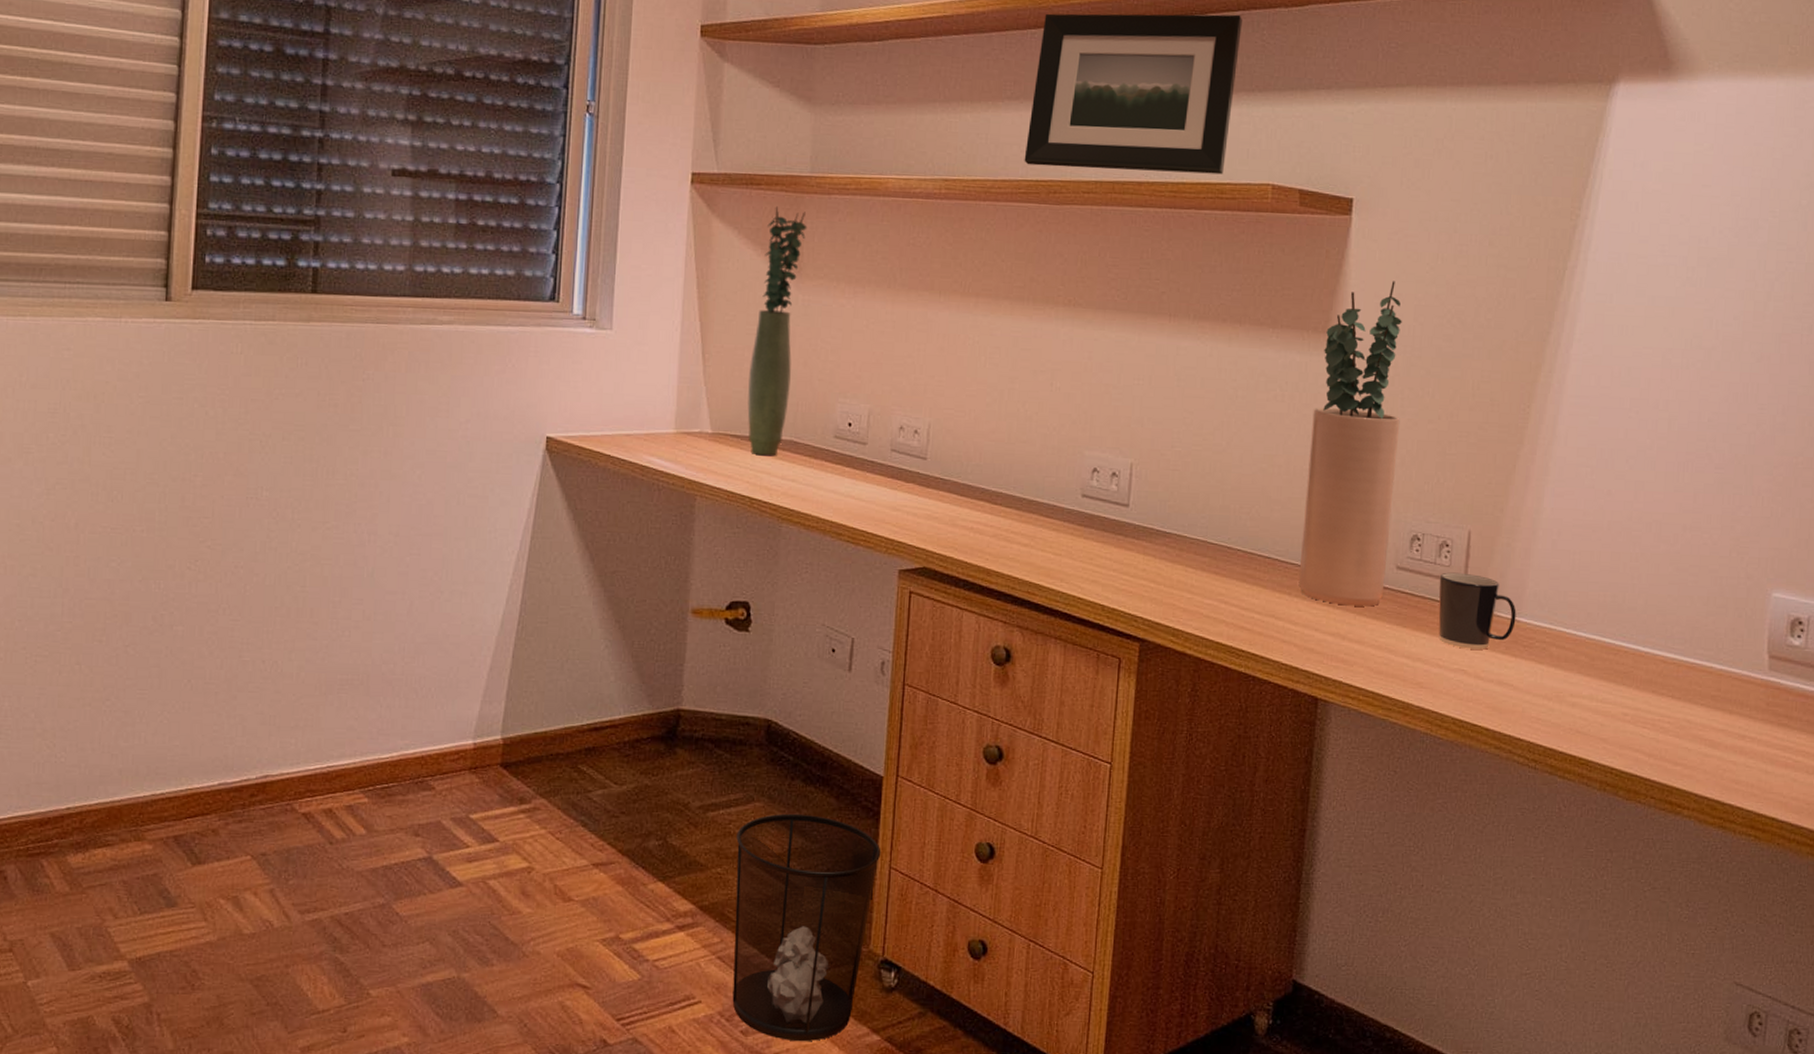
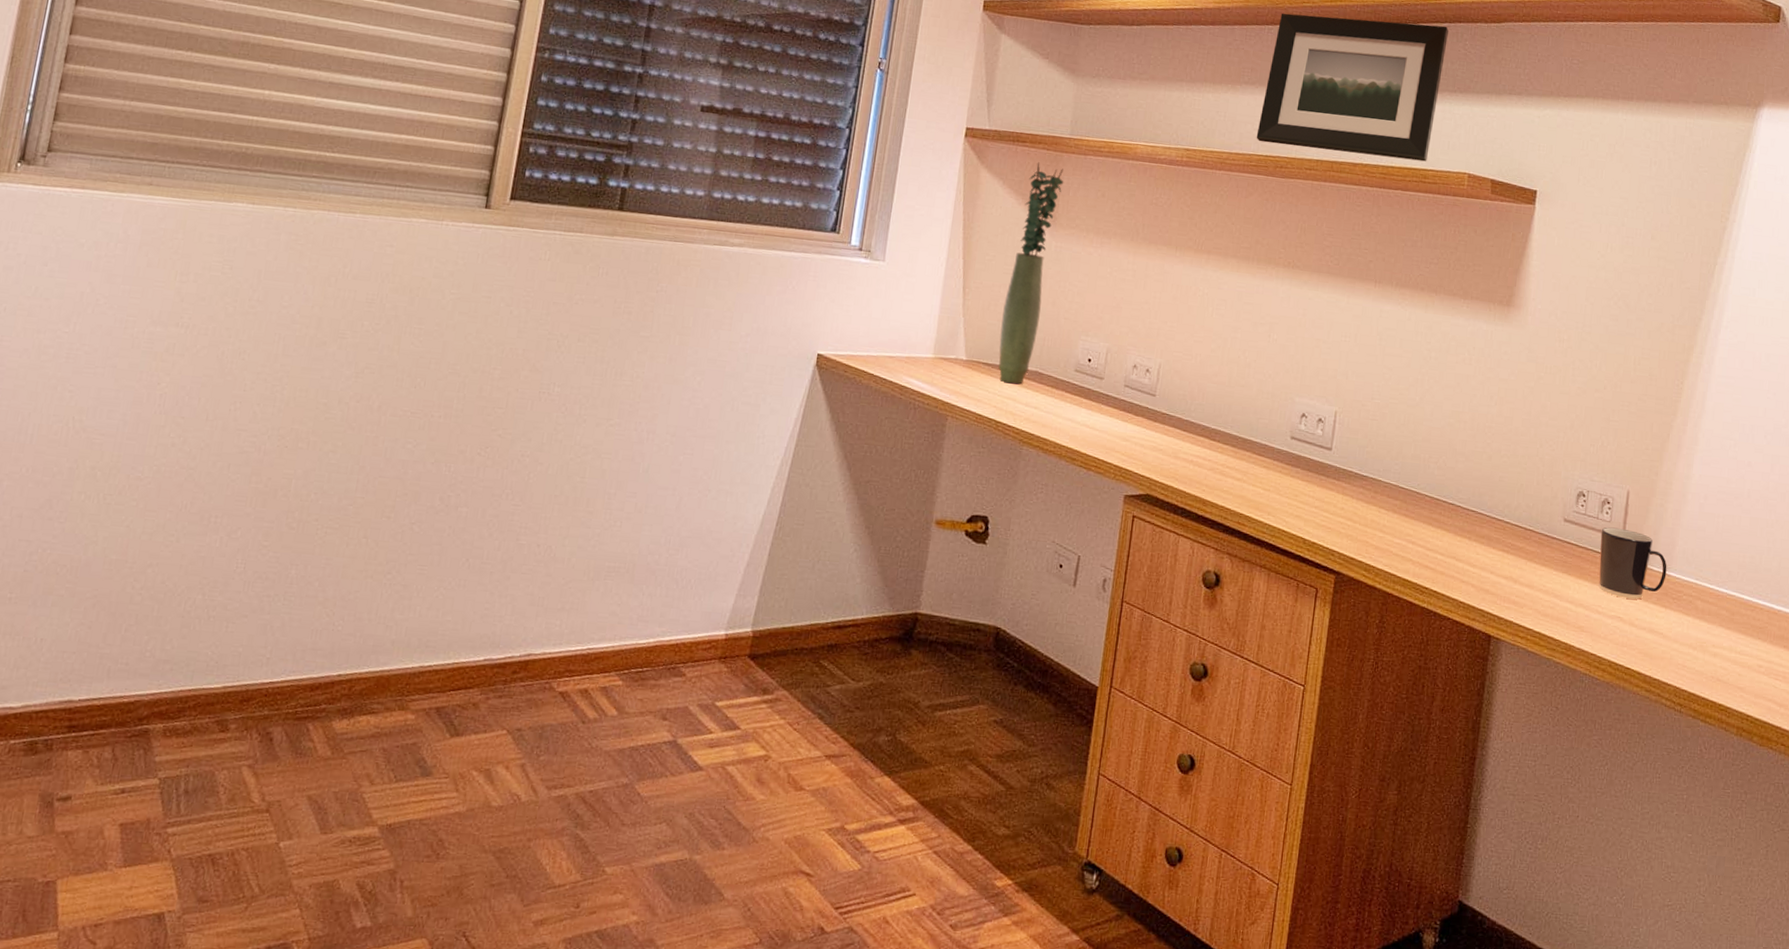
waste bin: present [732,813,881,1041] -> none [944,717,1092,938]
vase: present [1298,281,1402,607] -> none [1477,264,1575,554]

